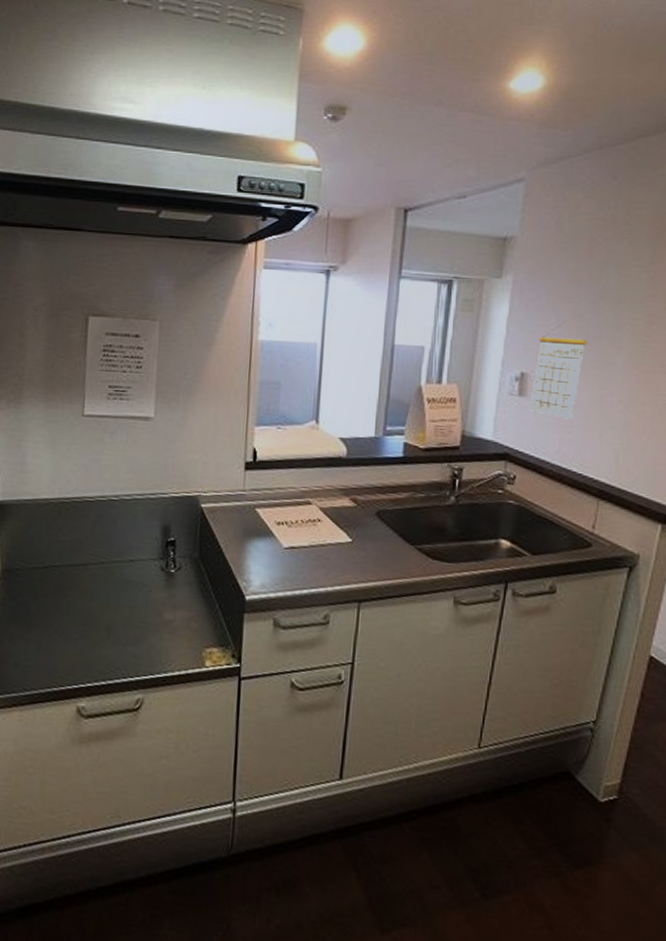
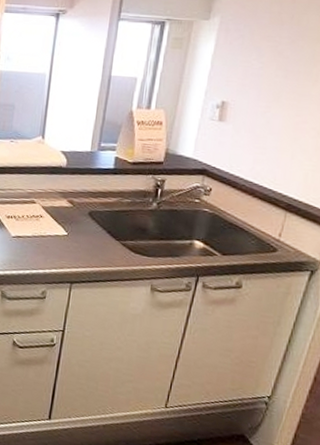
calendar: present [529,321,588,420] -> none [227,57,286,143]

